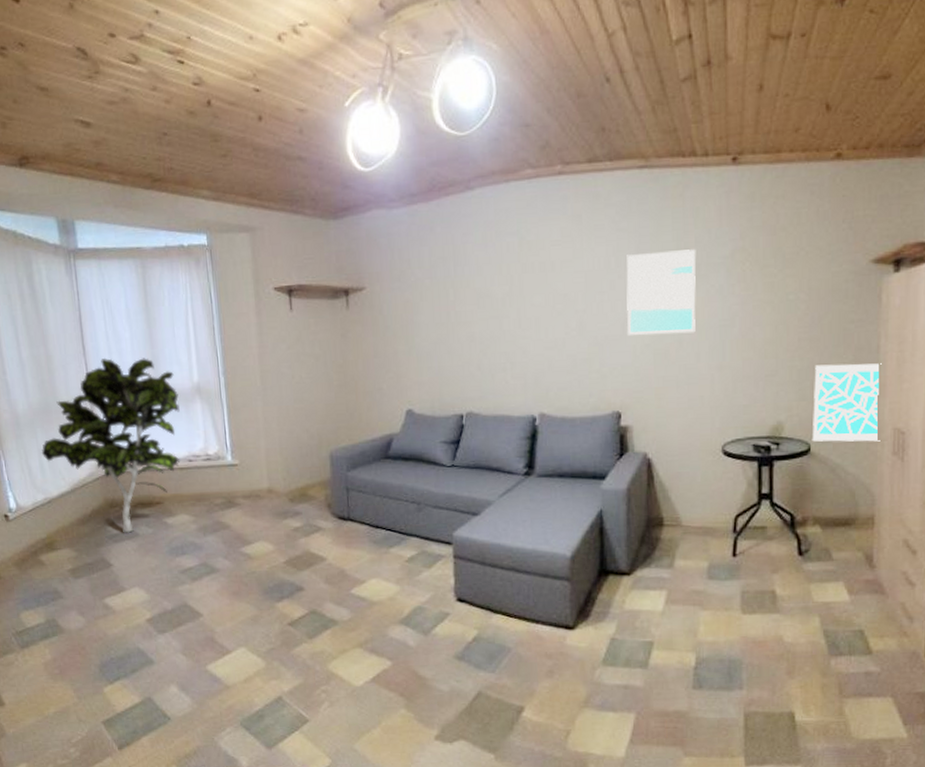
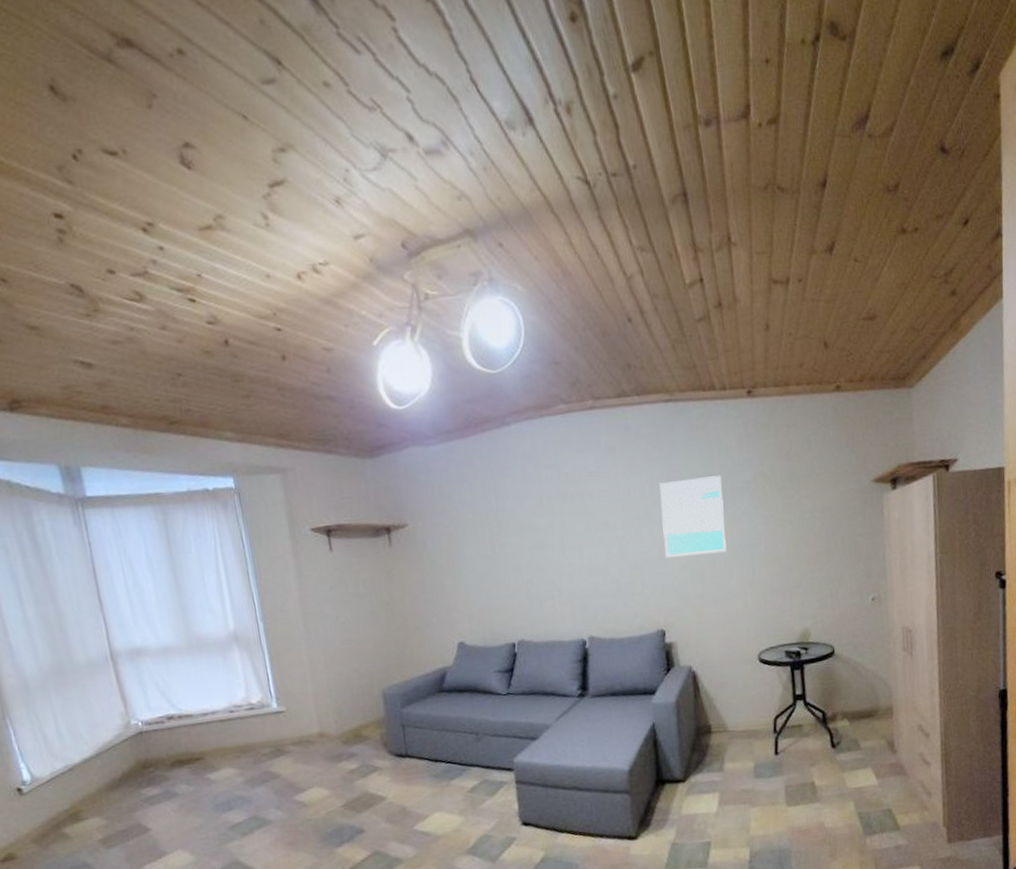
indoor plant: present [41,357,181,533] -> none [57,608,221,794]
wall art: present [812,363,882,442] -> none [833,570,892,644]

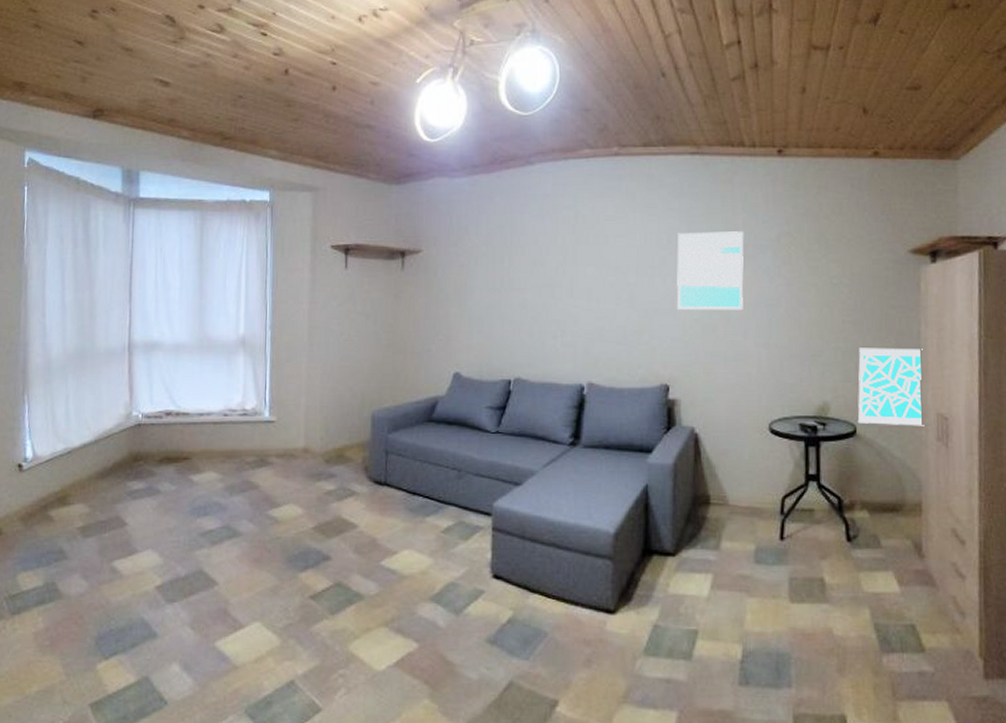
wall art: none [833,570,892,644] -> present [857,348,925,426]

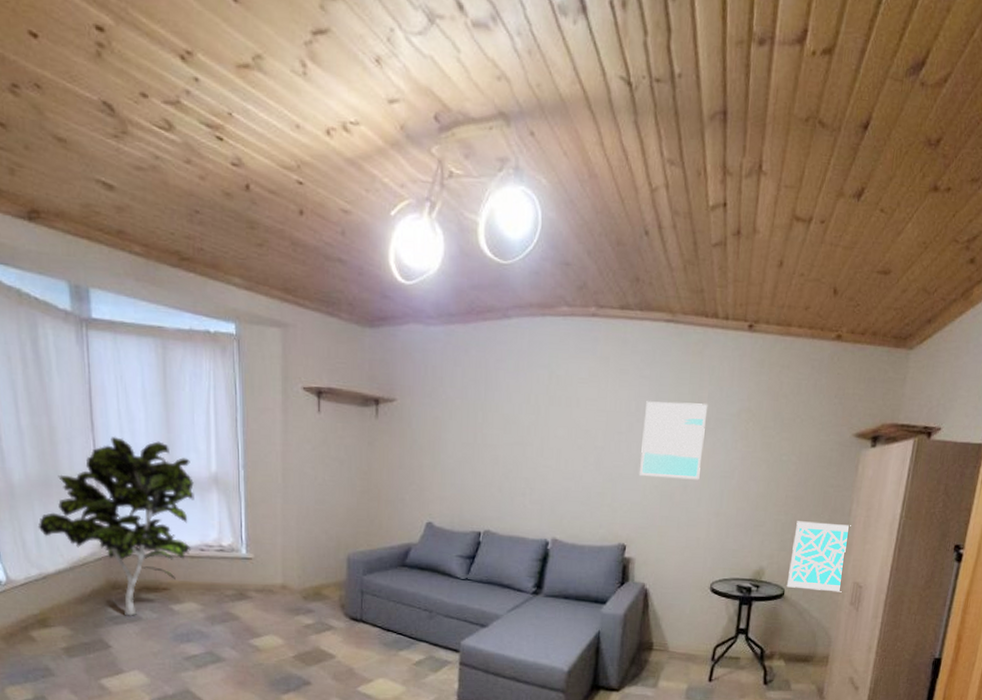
indoor plant: none [69,305,222,490] -> present [37,436,194,616]

